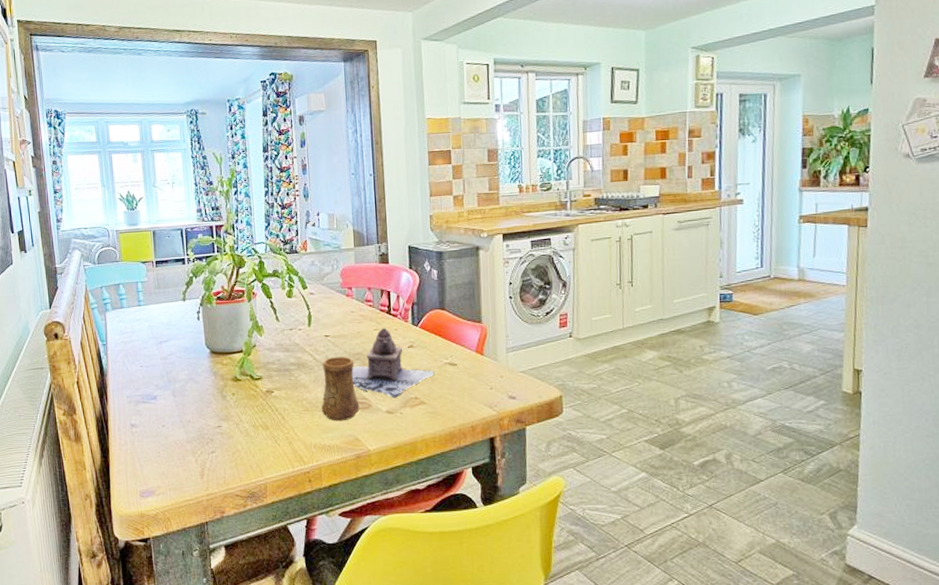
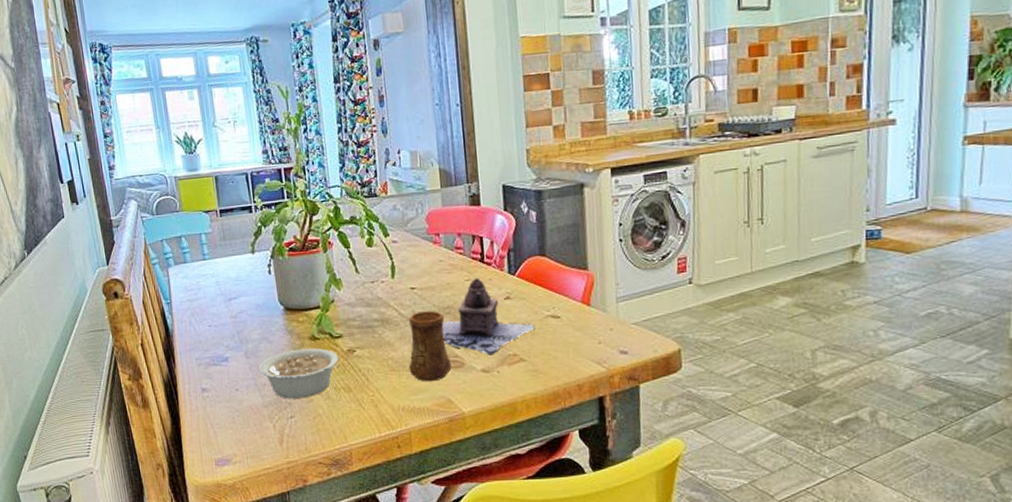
legume: none [185,388,260,435] -> present [259,348,341,399]

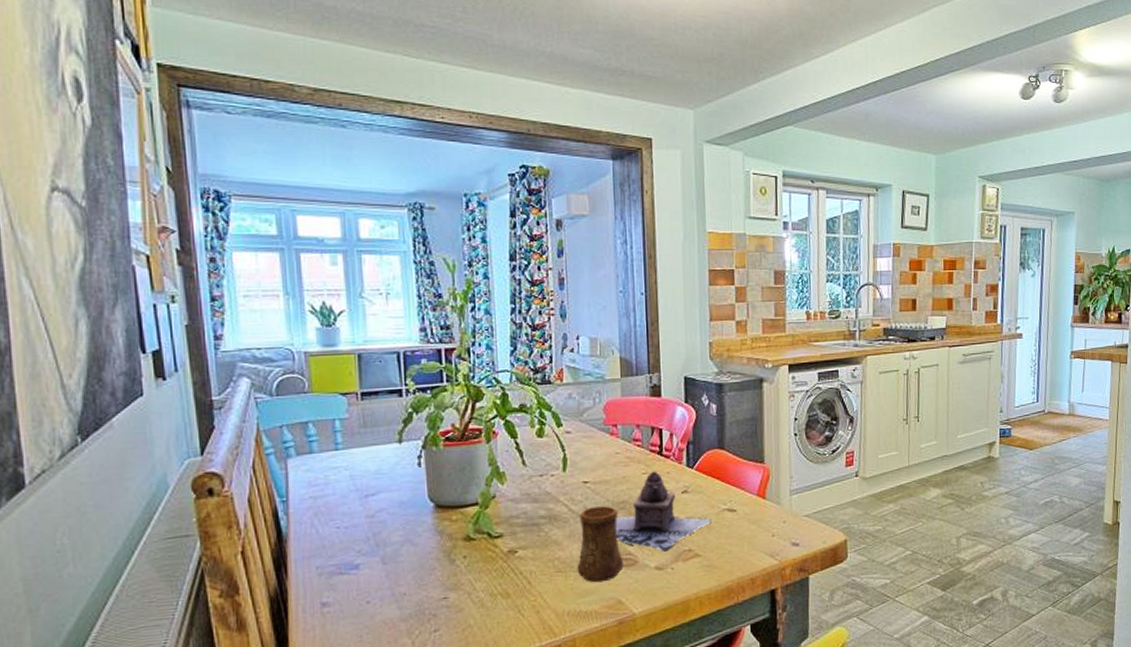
legume: present [259,348,341,399] -> none [399,550,499,610]

